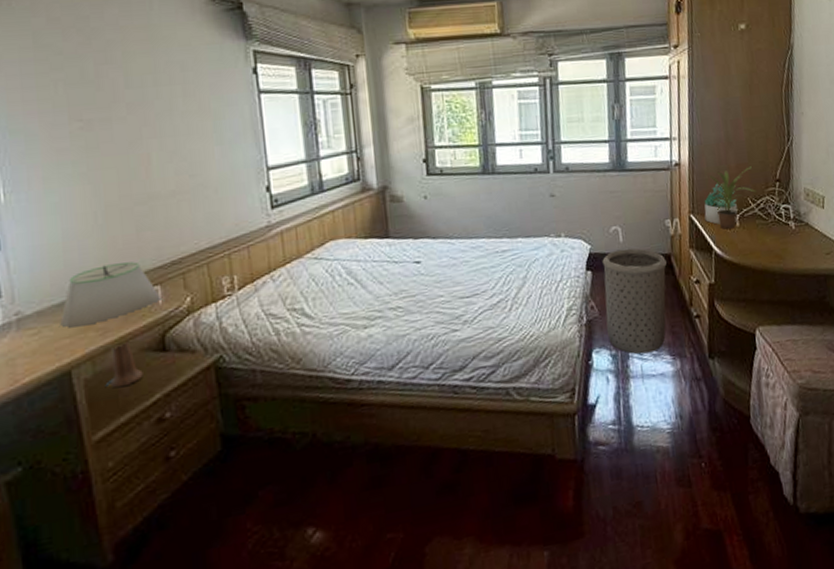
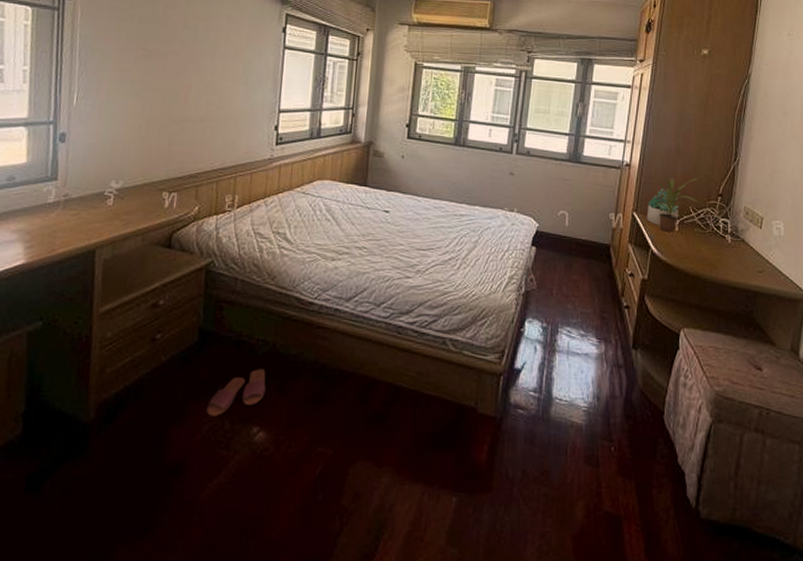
table lamp: present [58,261,165,389] -> none [94,168,178,272]
slippers: none [248,463,314,528] -> present [206,369,266,416]
laundry basket: present [602,248,667,354] -> none [542,232,605,332]

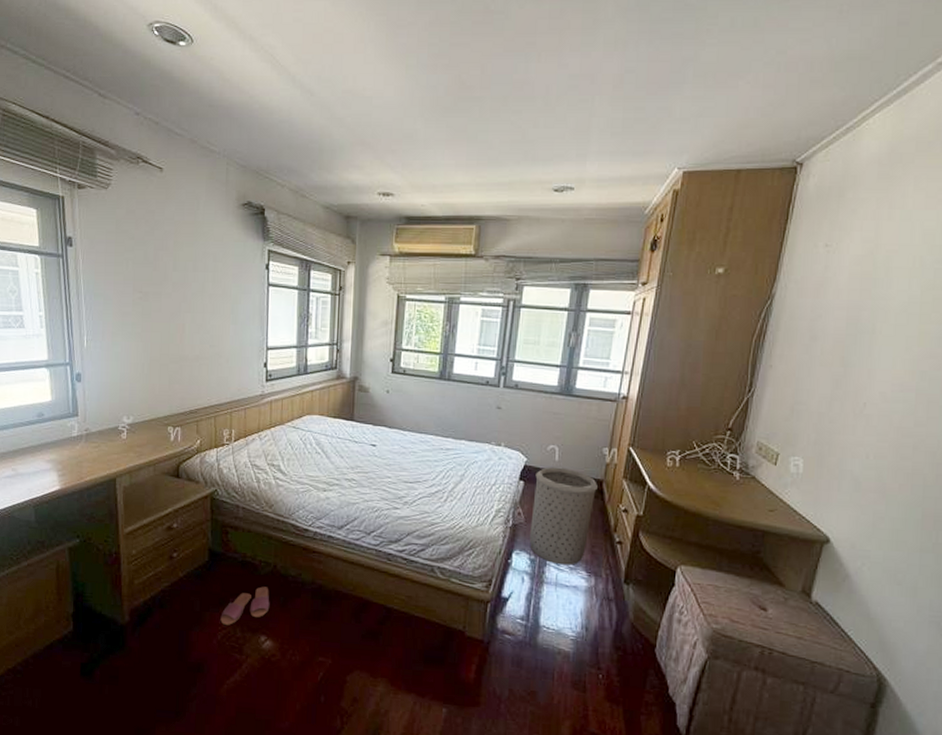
laundry basket: none [542,232,605,332] -> present [530,467,597,565]
succulent plant: present [647,188,679,227] -> none [644,422,682,462]
potted plant: present [657,178,698,232] -> none [656,411,704,468]

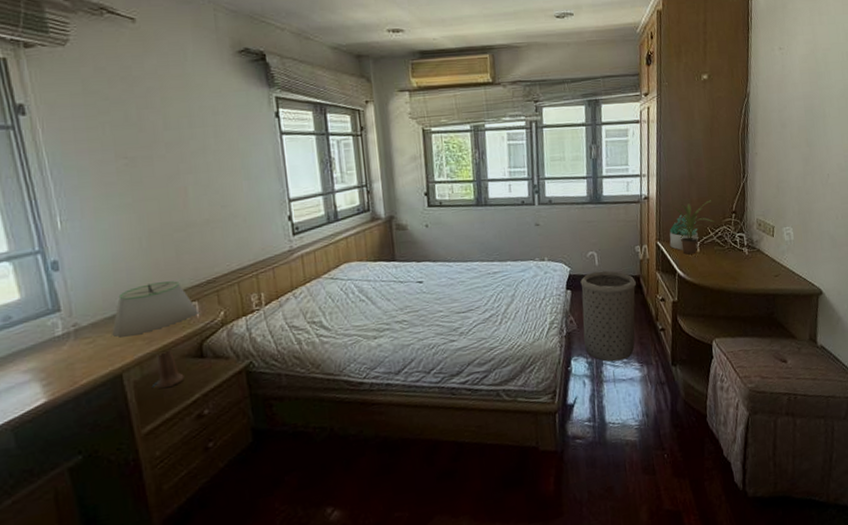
table lamp: none [111,405,182,498] -> present [111,281,202,390]
slippers: present [220,586,270,625] -> none [276,453,333,508]
succulent plant: none [644,422,682,462] -> present [669,214,698,250]
potted plant: none [656,411,704,468] -> present [675,200,715,255]

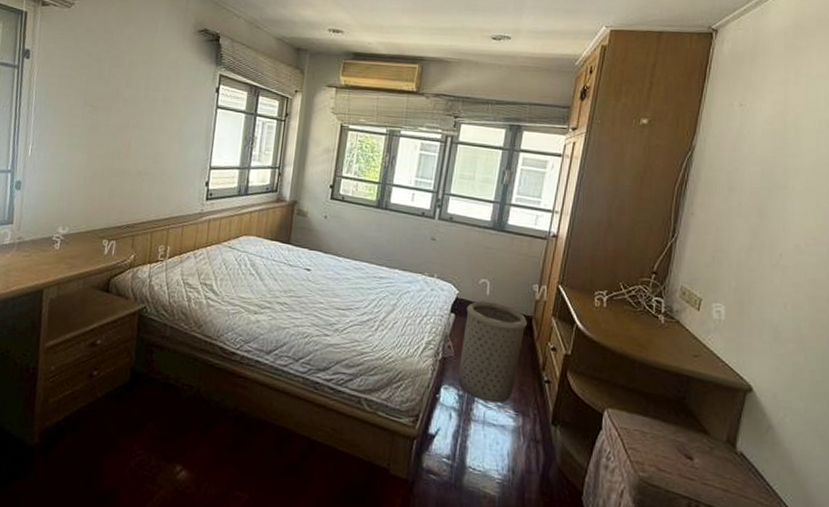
table lamp: present [111,281,202,390] -> none [43,216,116,312]
succulent plant: present [669,214,698,250] -> none [572,261,609,303]
potted plant: present [675,200,715,255] -> none [584,251,630,308]

